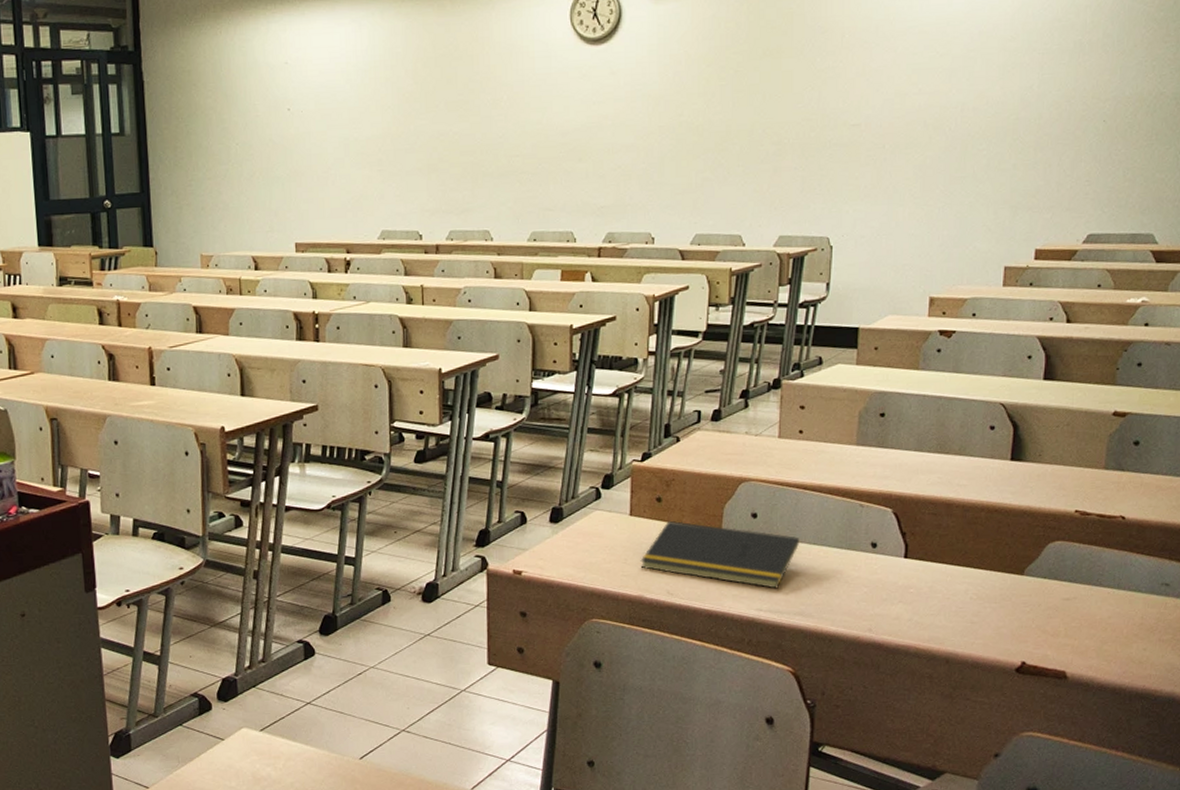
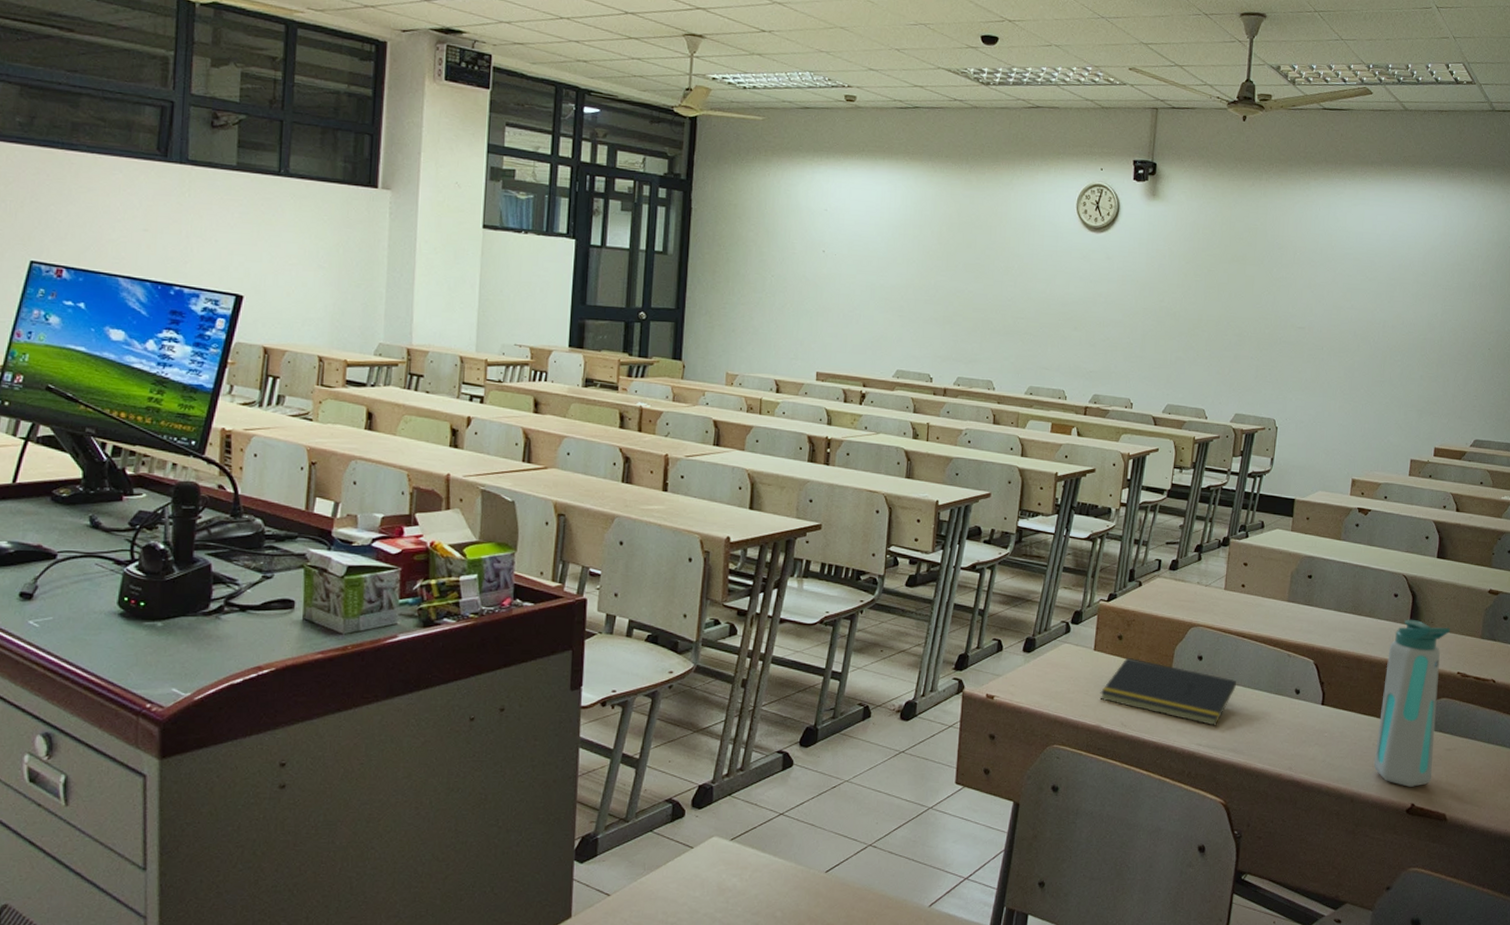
water bottle: none [972,453,1065,643] -> present [1373,619,1451,787]

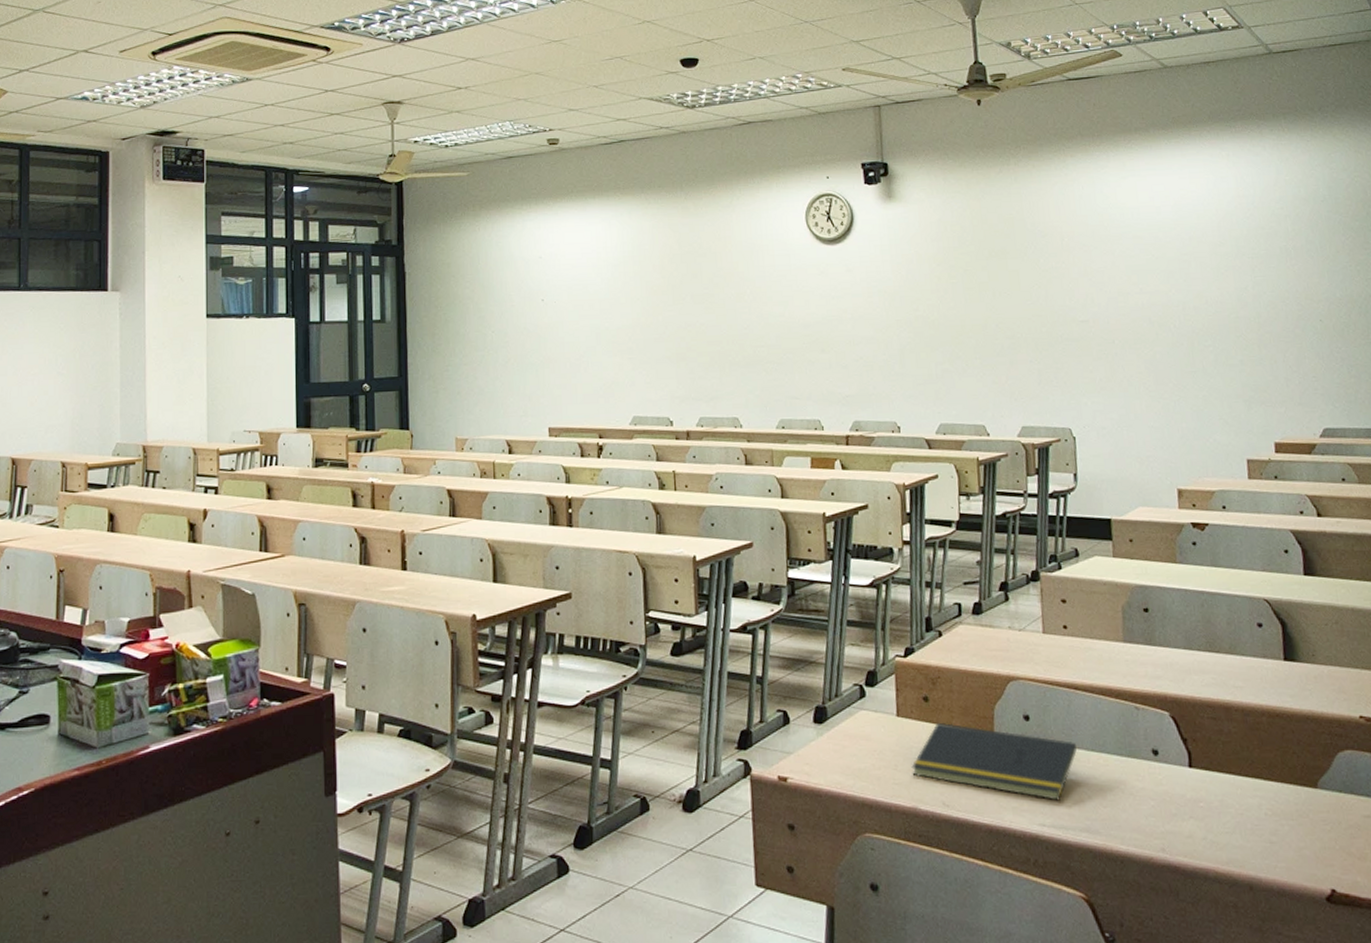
water bottle: present [1373,619,1451,787] -> none [1263,653,1353,867]

